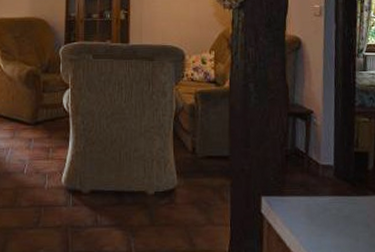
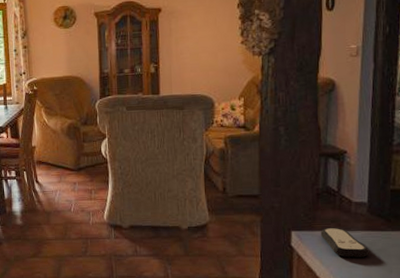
remote control: none [289,193,337,226] -> present [320,228,369,258]

